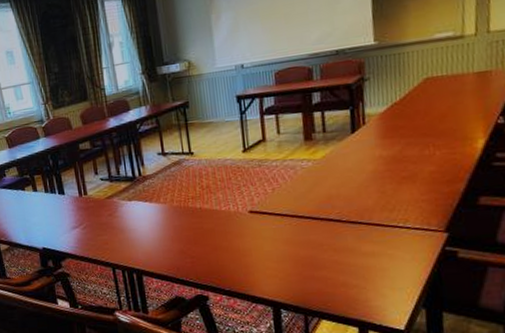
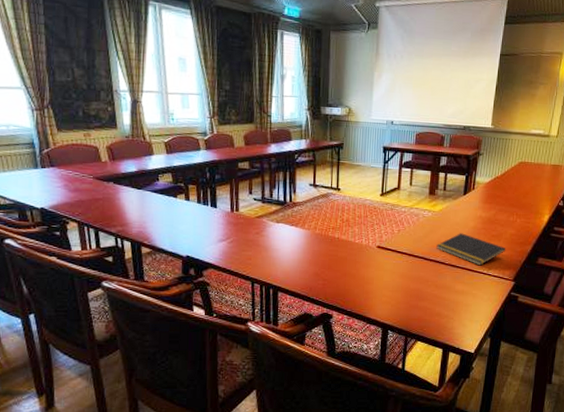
notepad: none [326,180,427,218] -> present [436,233,506,266]

